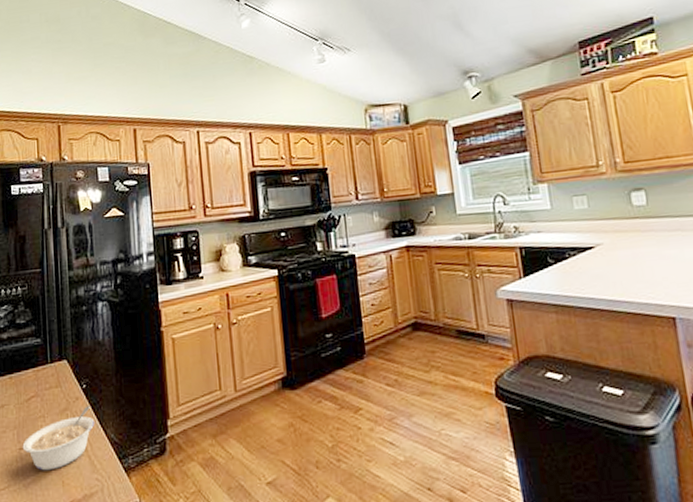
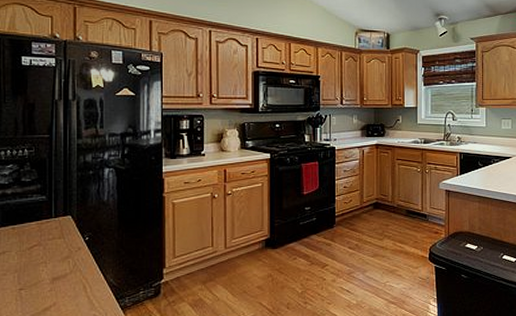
legume: present [22,405,95,471] -> none [22,255,96,308]

